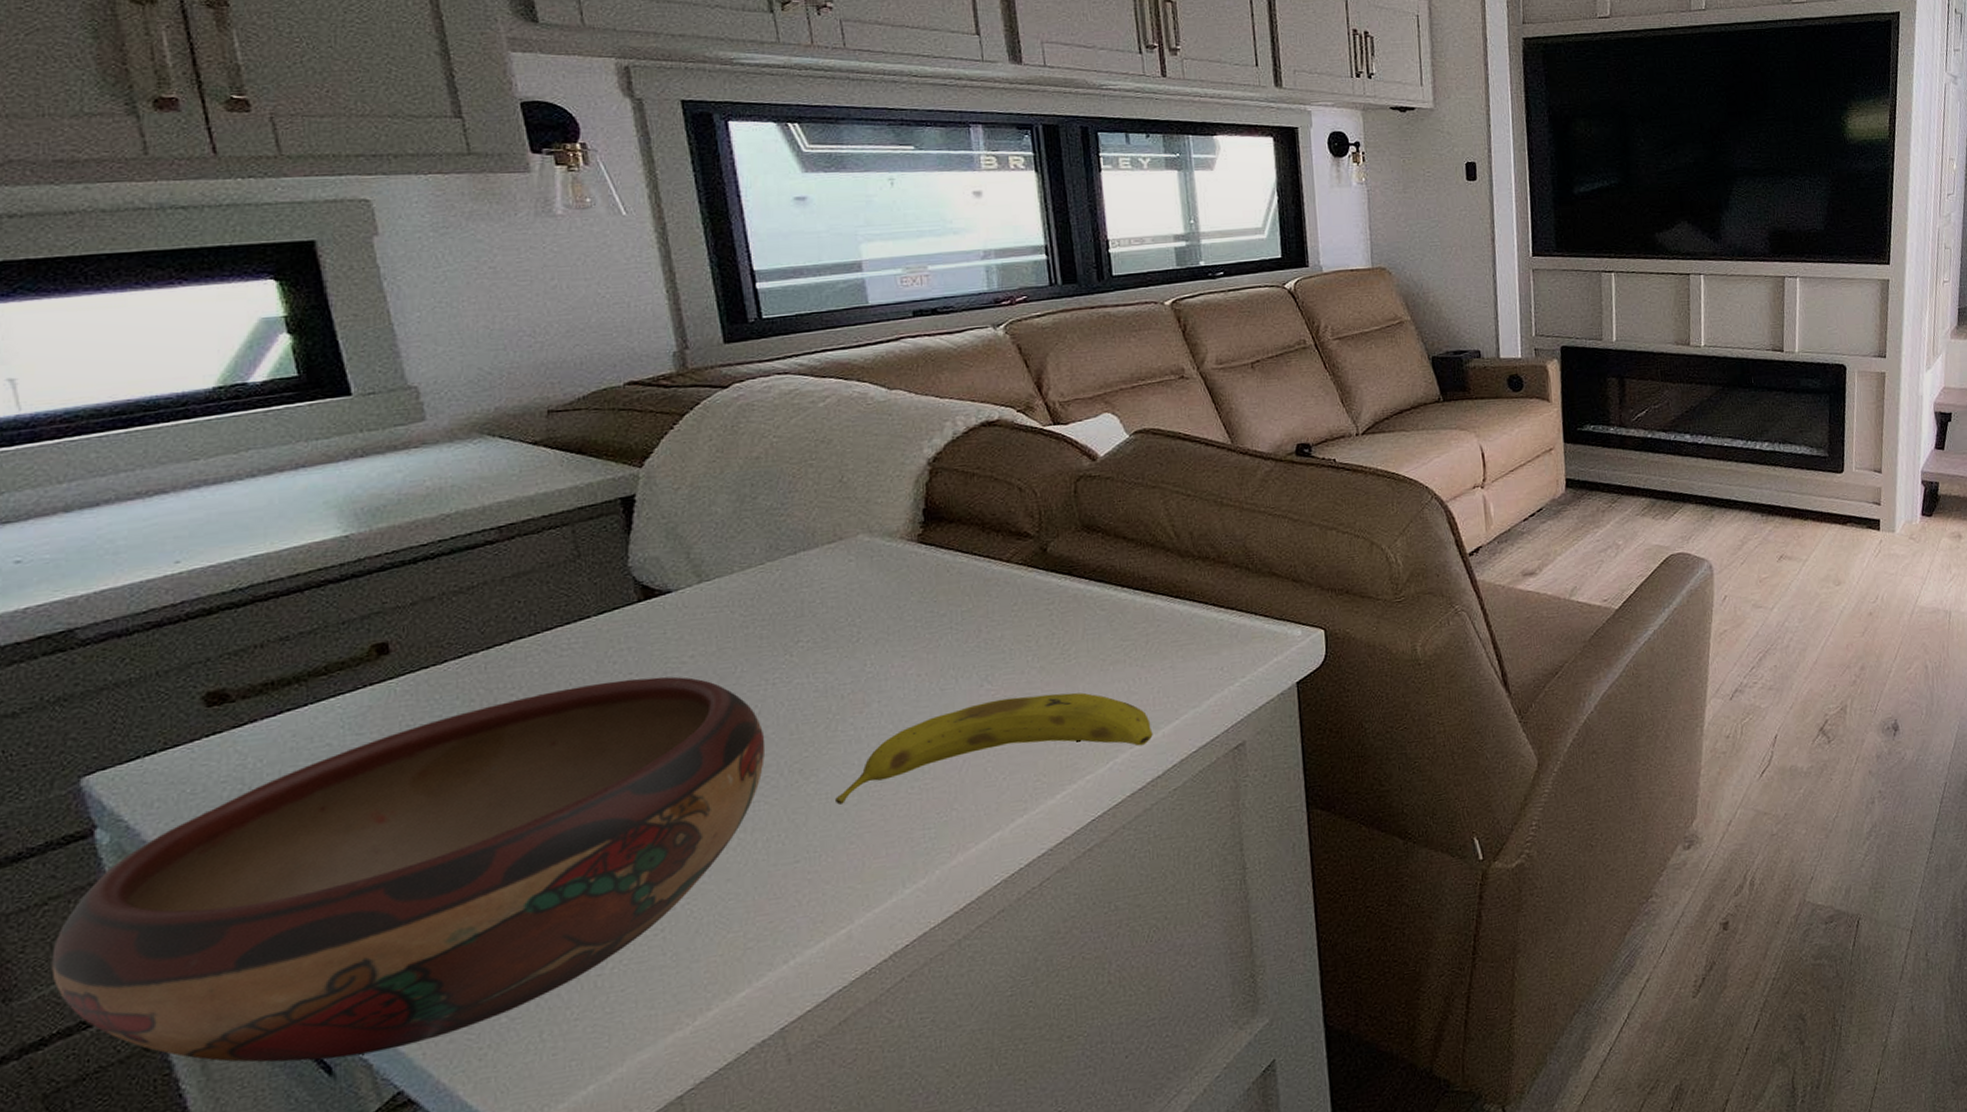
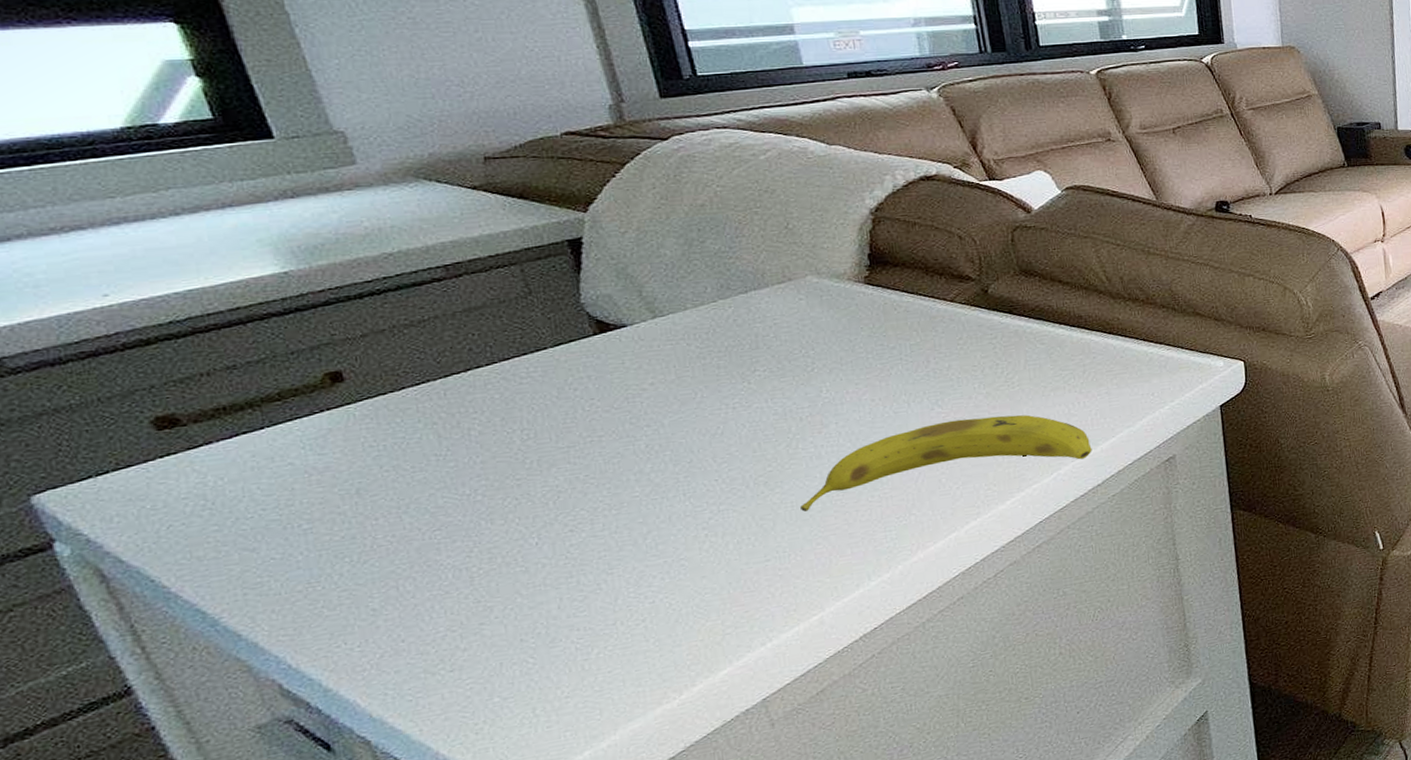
decorative bowl: present [51,676,766,1063] -> none [24,401,731,744]

